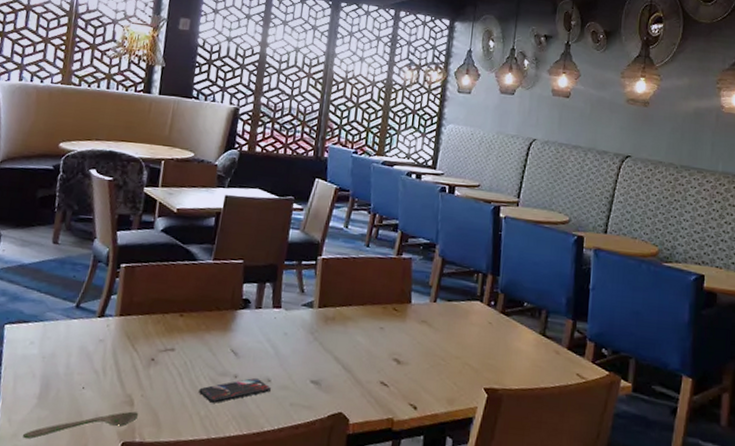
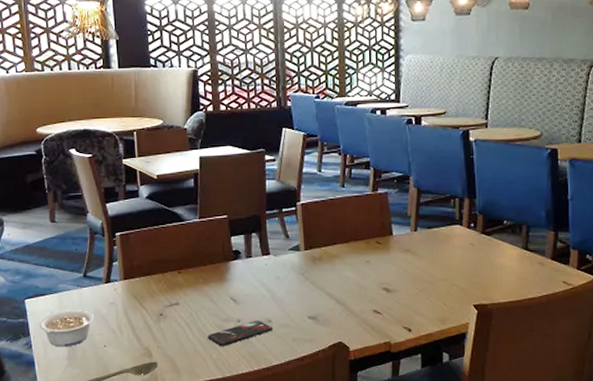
legume: none [14,342,78,384] -> present [39,310,94,347]

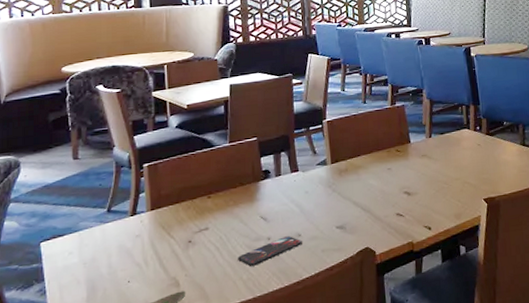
legume: present [39,310,94,347] -> none [55,246,117,290]

